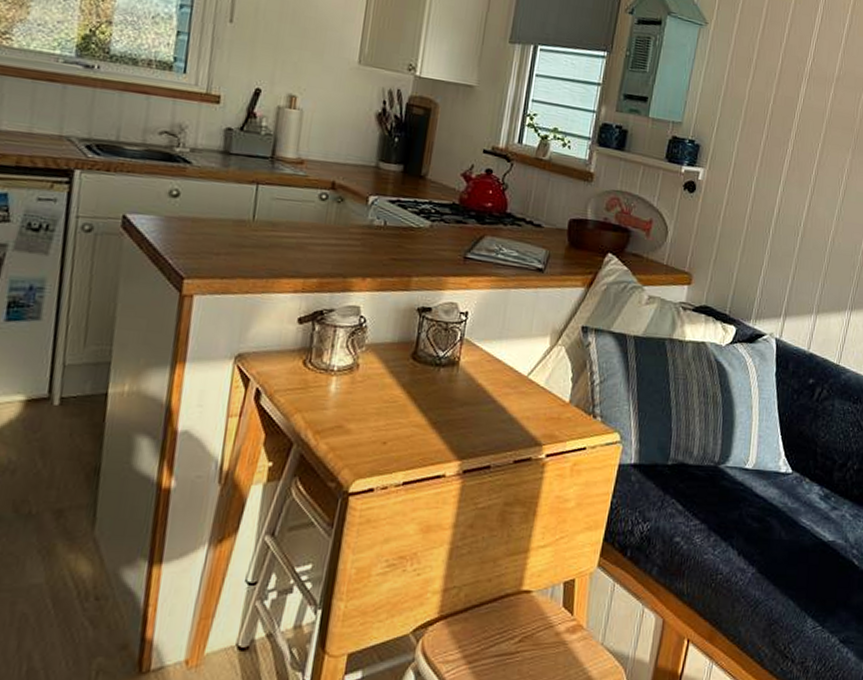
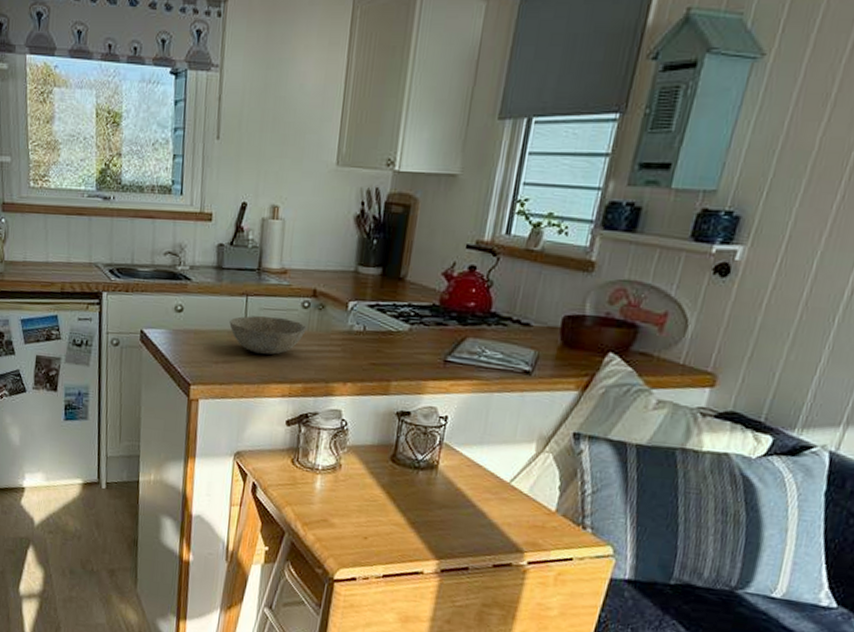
bowl: none [235,205,324,247] -> present [229,315,307,355]

